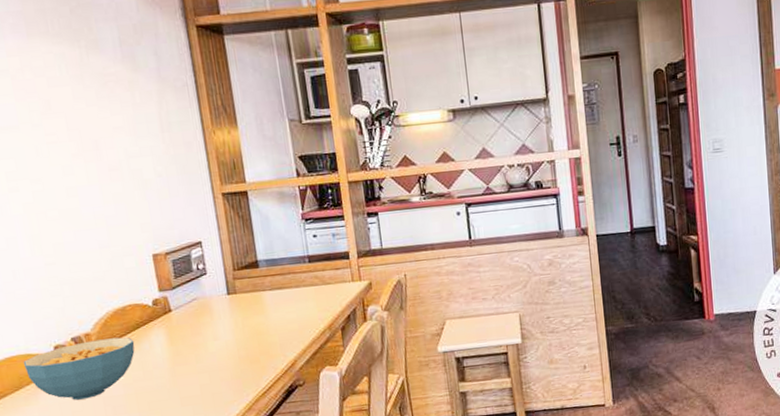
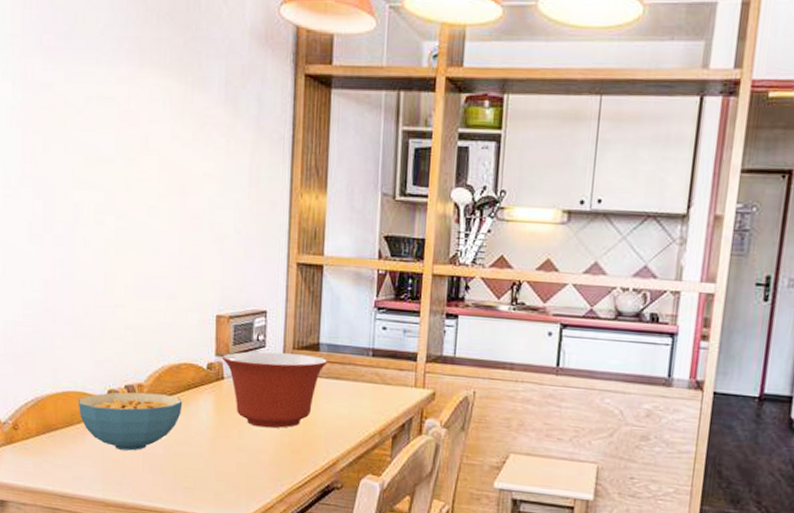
mixing bowl: none [166,272,269,348] -> present [223,351,328,428]

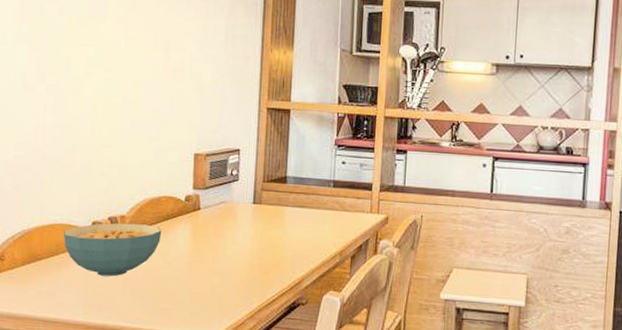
mixing bowl: present [223,351,328,428] -> none [199,184,295,252]

